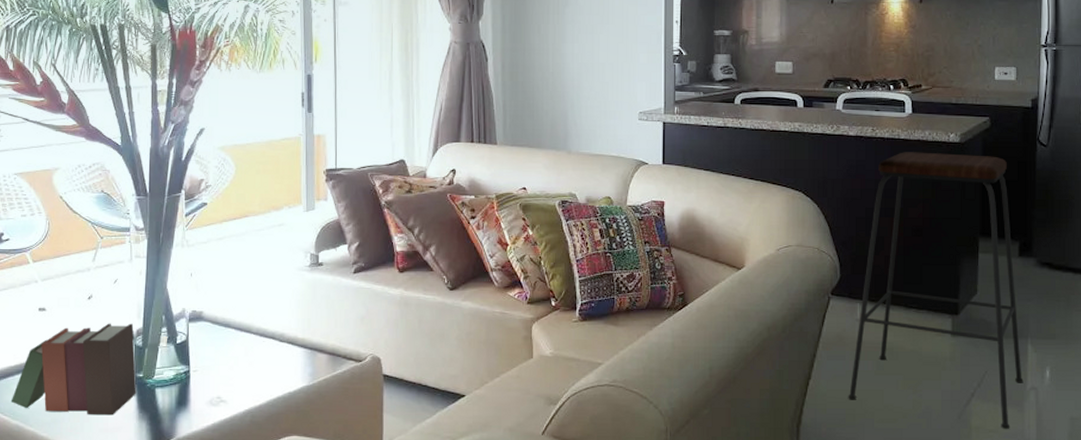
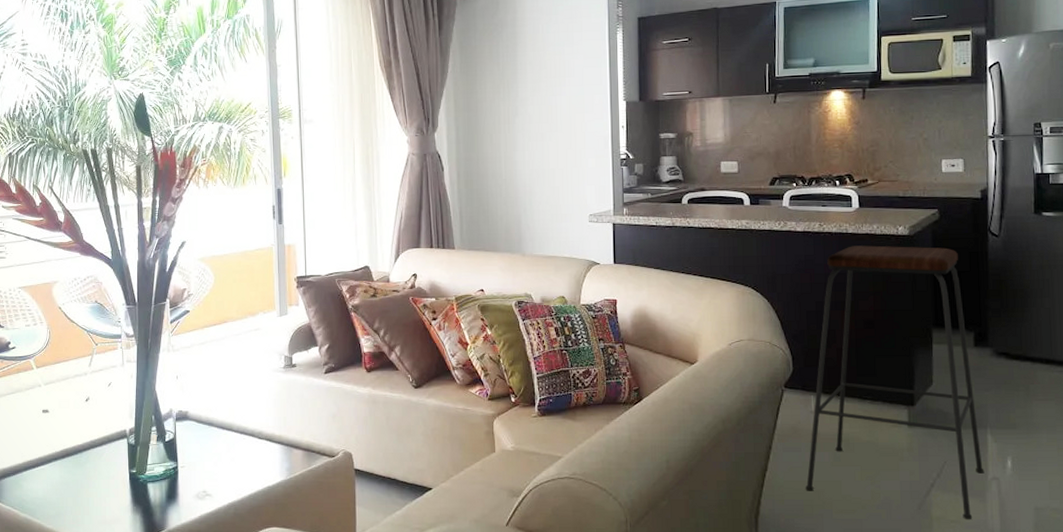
books: present [10,323,137,416] -> none [19,423,130,509]

